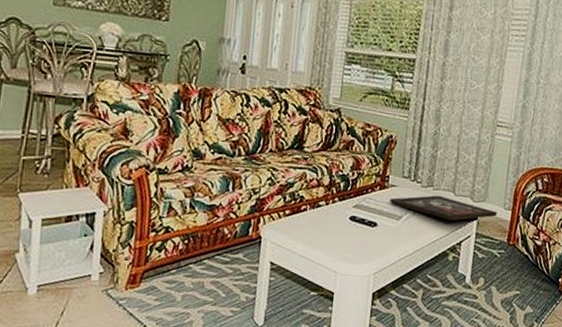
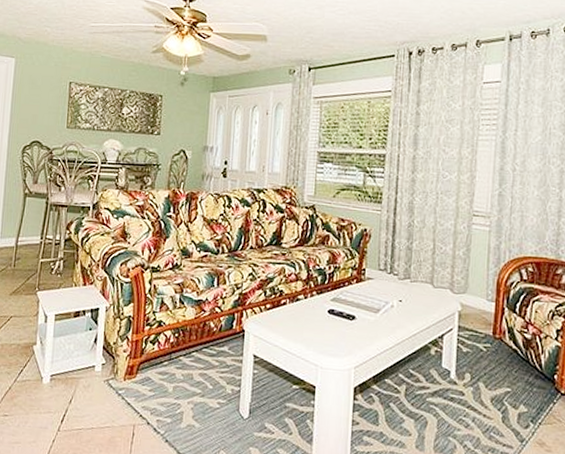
religious icon: present [390,195,498,221] -> none [367,287,480,314]

